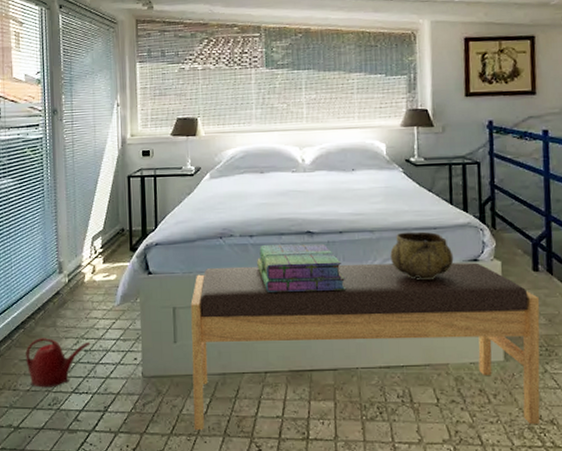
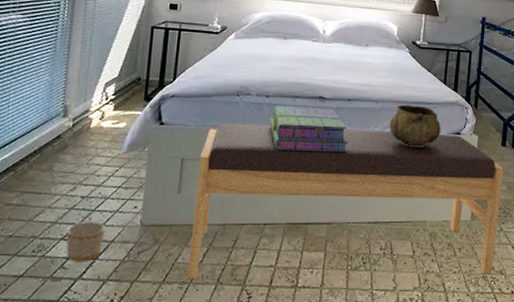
watering can: present [25,338,91,388] -> none [12,182,89,234]
planter: none [76,374,110,415] -> present [66,221,105,262]

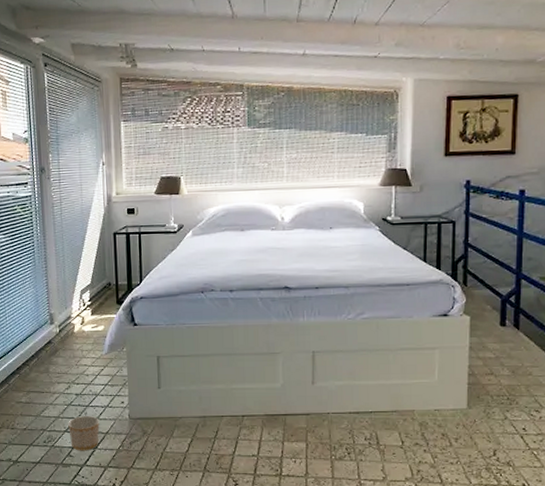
bench: present [187,124,504,278] -> none [173,317,505,466]
stack of books: present [269,106,349,152] -> none [236,298,321,343]
decorative bowl: present [389,104,441,148] -> none [364,287,424,334]

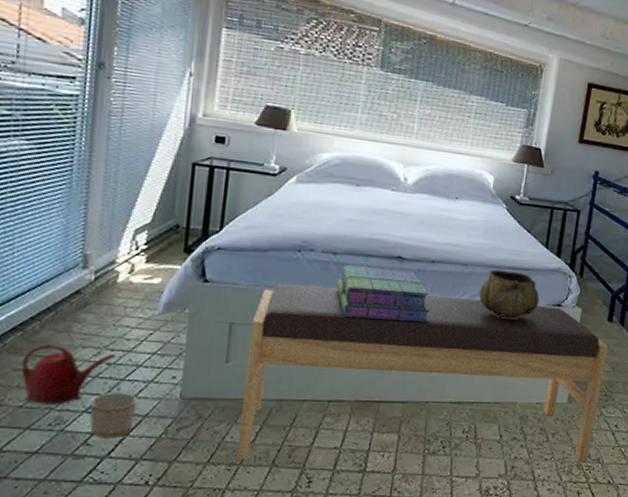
watering can: none [21,383,81,427] -> present [21,344,116,405]
bench: none [173,317,505,466] -> present [236,283,609,462]
stack of books: none [236,298,321,343] -> present [337,265,431,322]
decorative bowl: none [364,287,424,334] -> present [479,269,540,320]

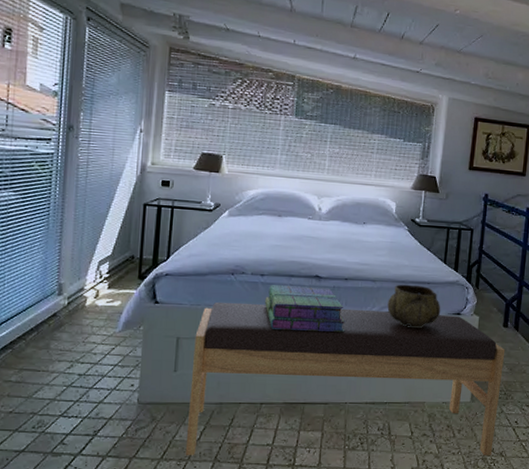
watering can: present [21,344,116,405] -> none [11,359,86,410]
planter: present [89,391,137,439] -> none [65,398,103,438]

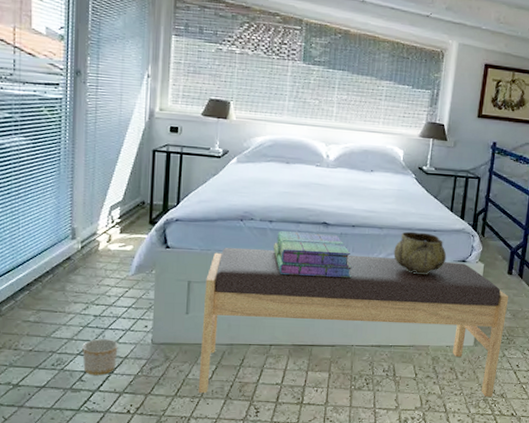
planter: none [65,398,103,438] -> present [82,338,118,376]

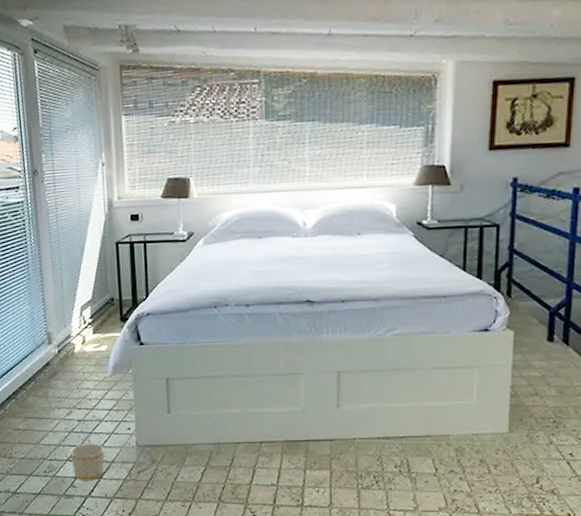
bench: present [198,248,509,397] -> none [184,332,552,496]
stack of books: present [273,231,353,278] -> none [253,313,347,363]
decorative bowl: present [393,231,447,275] -> none [395,300,463,351]

